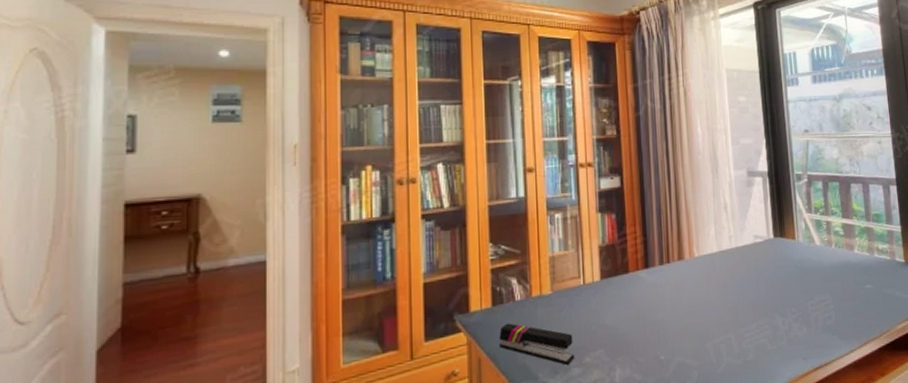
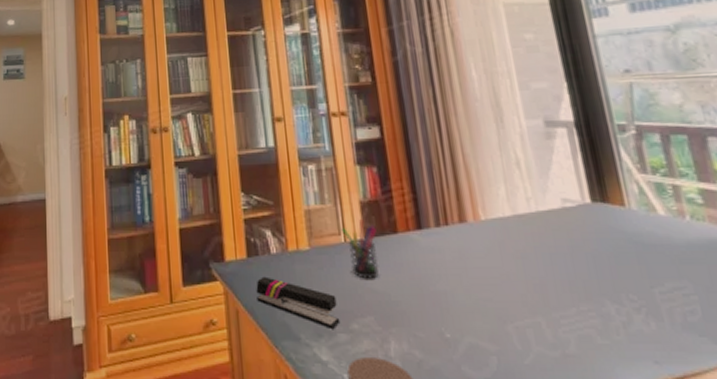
pen holder: none [581,262,611,317] -> present [341,219,379,279]

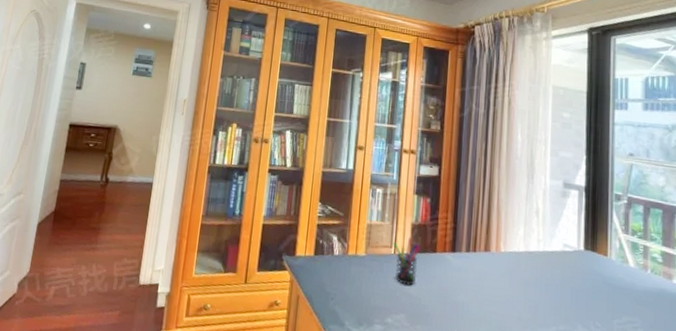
stapler: present [256,276,341,329] -> none [316,272,379,320]

